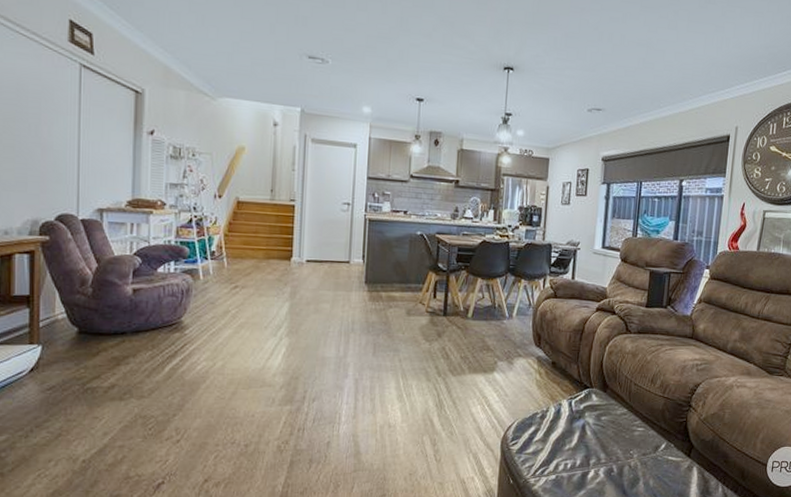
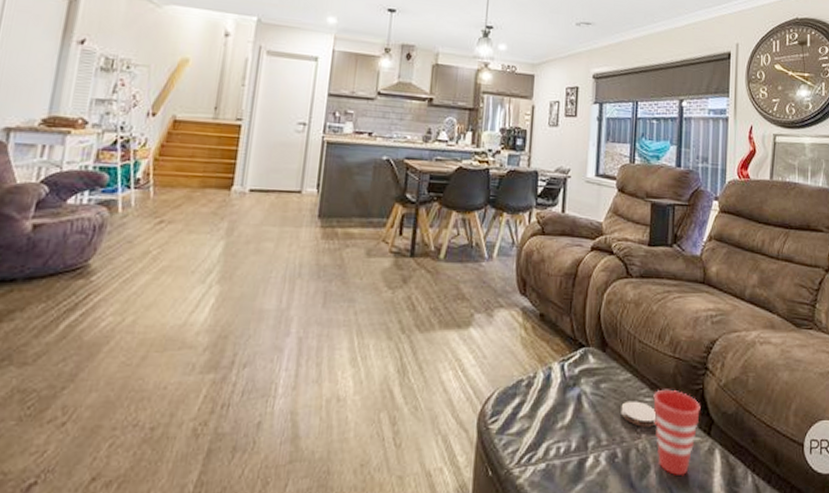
coaster: none [617,430,647,450] -> present [621,401,657,427]
cup: none [644,421,683,487] -> present [653,389,700,477]

